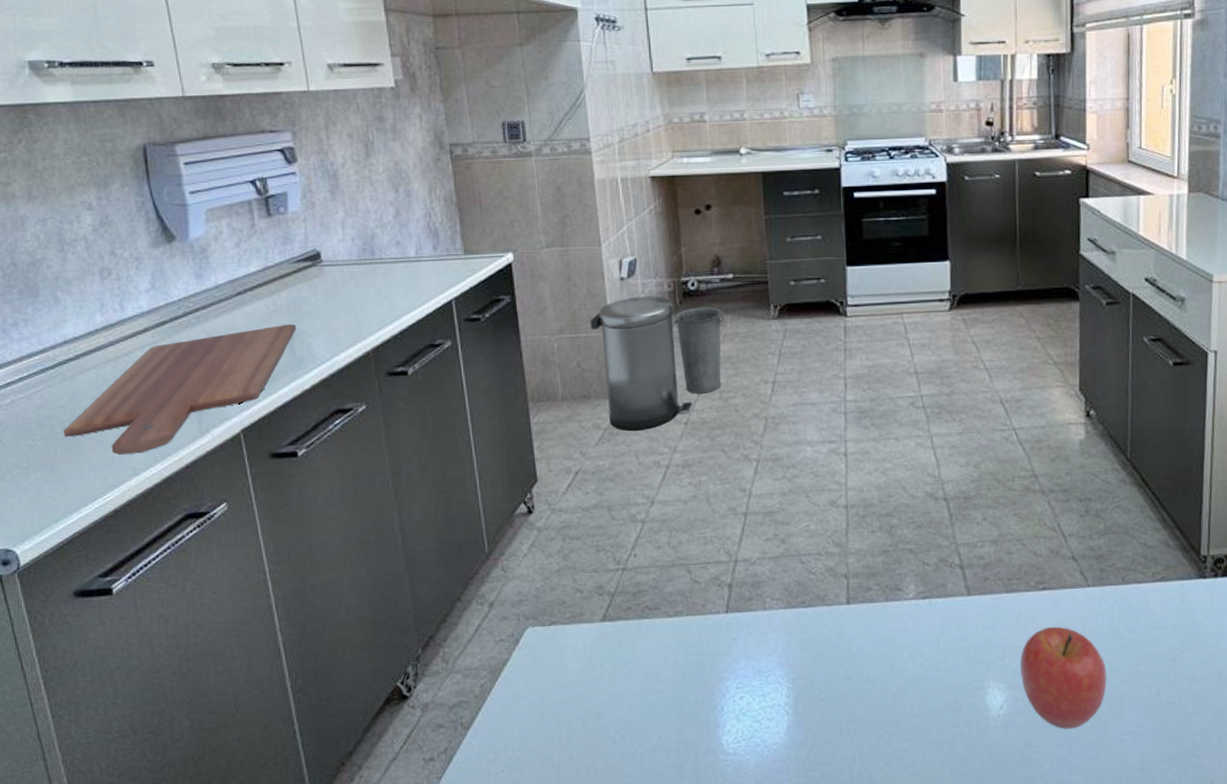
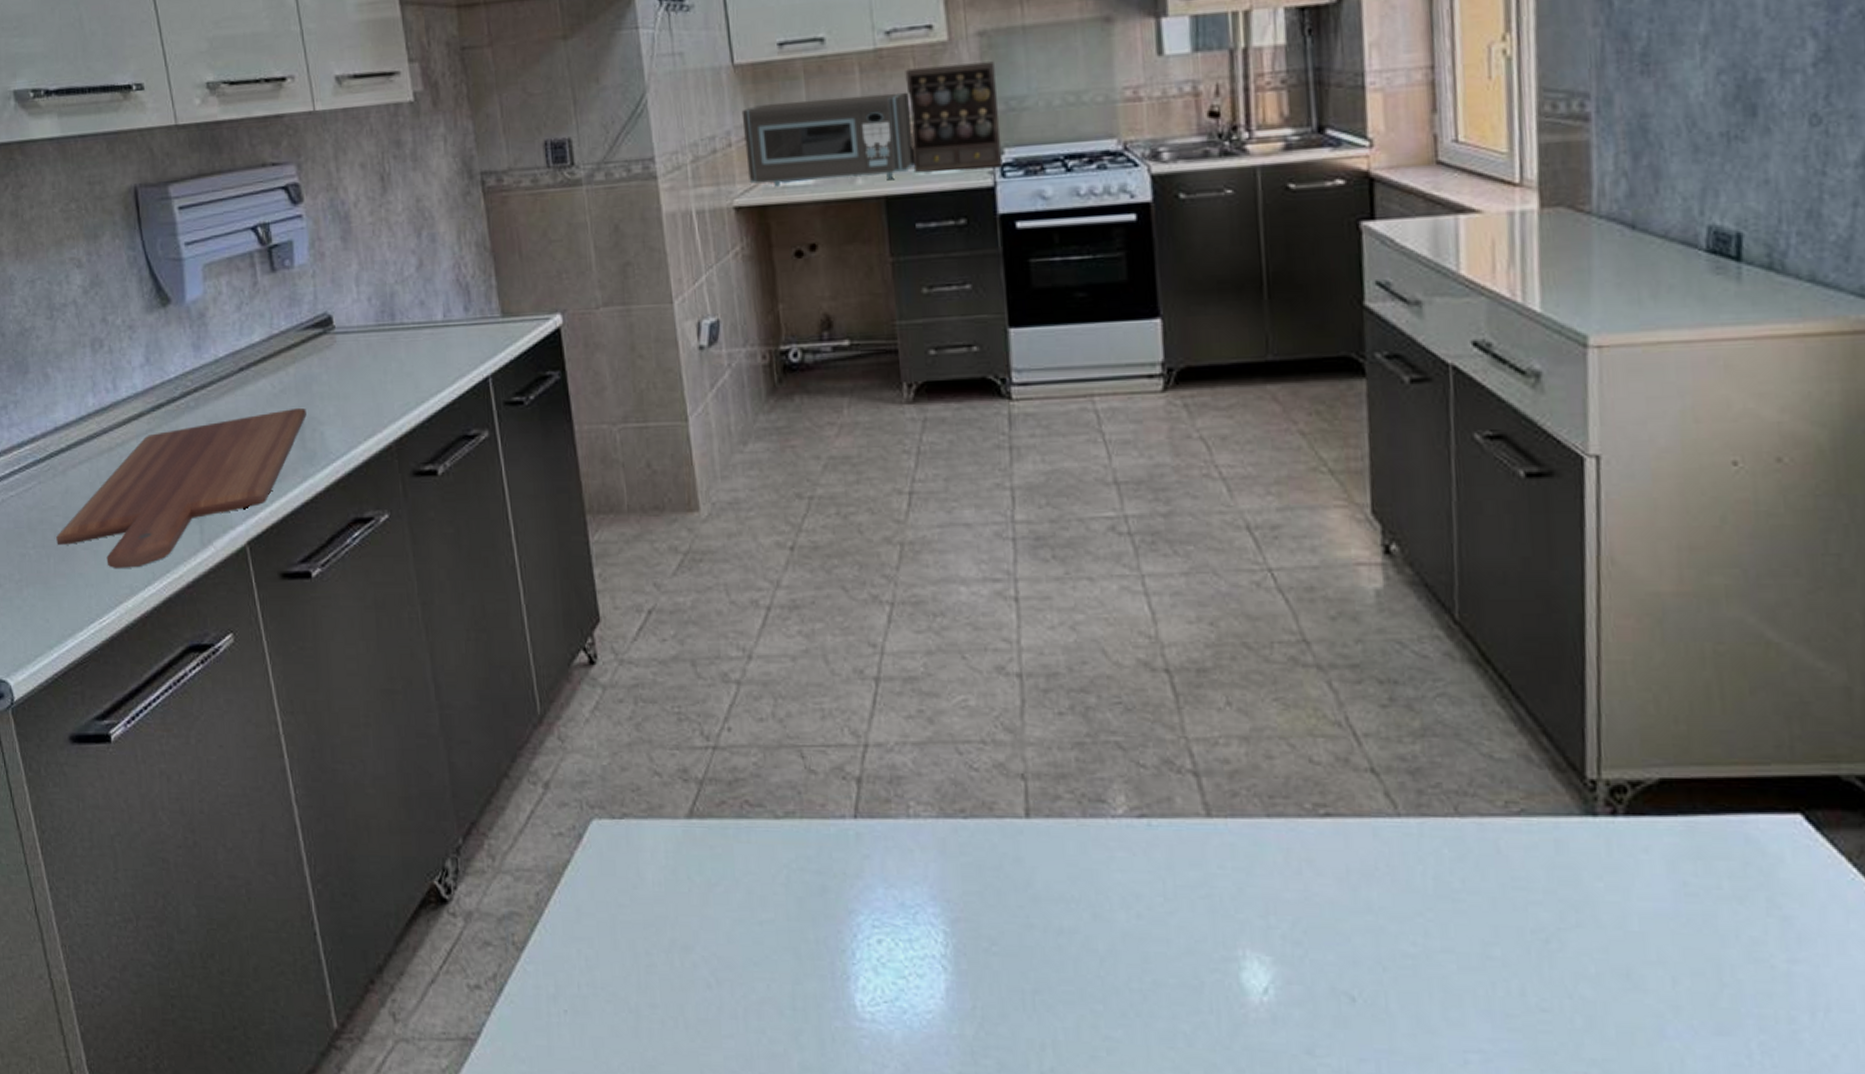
pedal bin: present [590,296,693,431] -> none [661,371,800,556]
microwave: none [658,98,784,163] -> present [741,92,915,187]
bucket: present [673,306,724,394] -> none [771,385,839,507]
spice rack: none [779,80,846,157] -> present [905,61,1003,174]
fruit: present [1019,626,1107,729] -> none [1292,873,1436,1035]

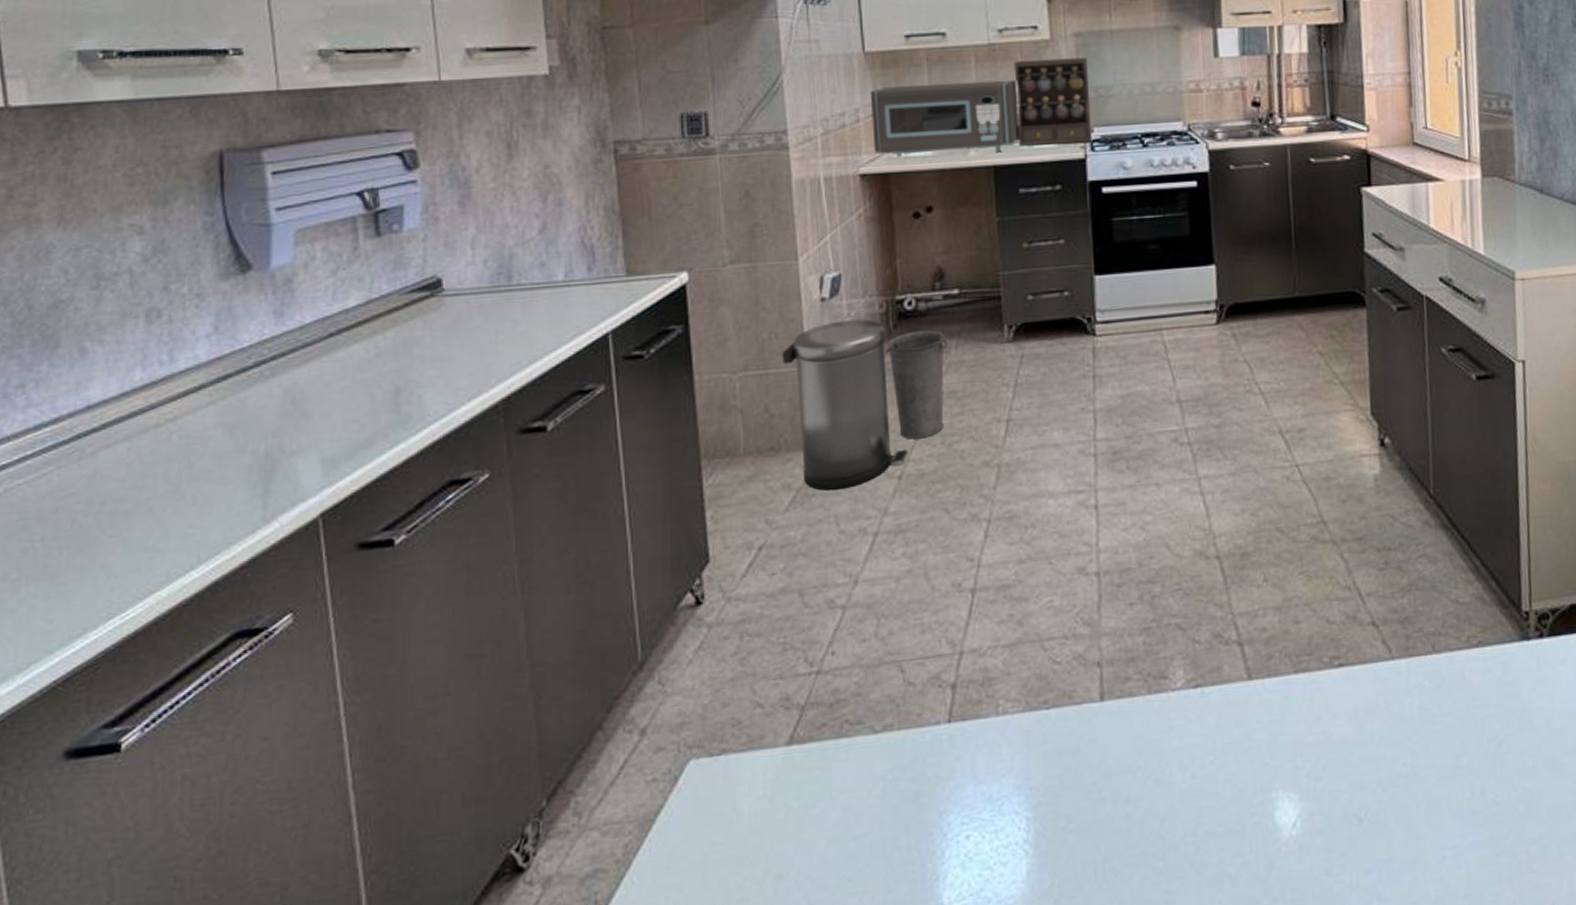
cutting board: present [56,407,307,570] -> none [74,371,404,556]
pedal bin: none [661,371,800,556] -> present [782,319,908,491]
bucket: none [771,385,839,507] -> present [885,330,947,440]

